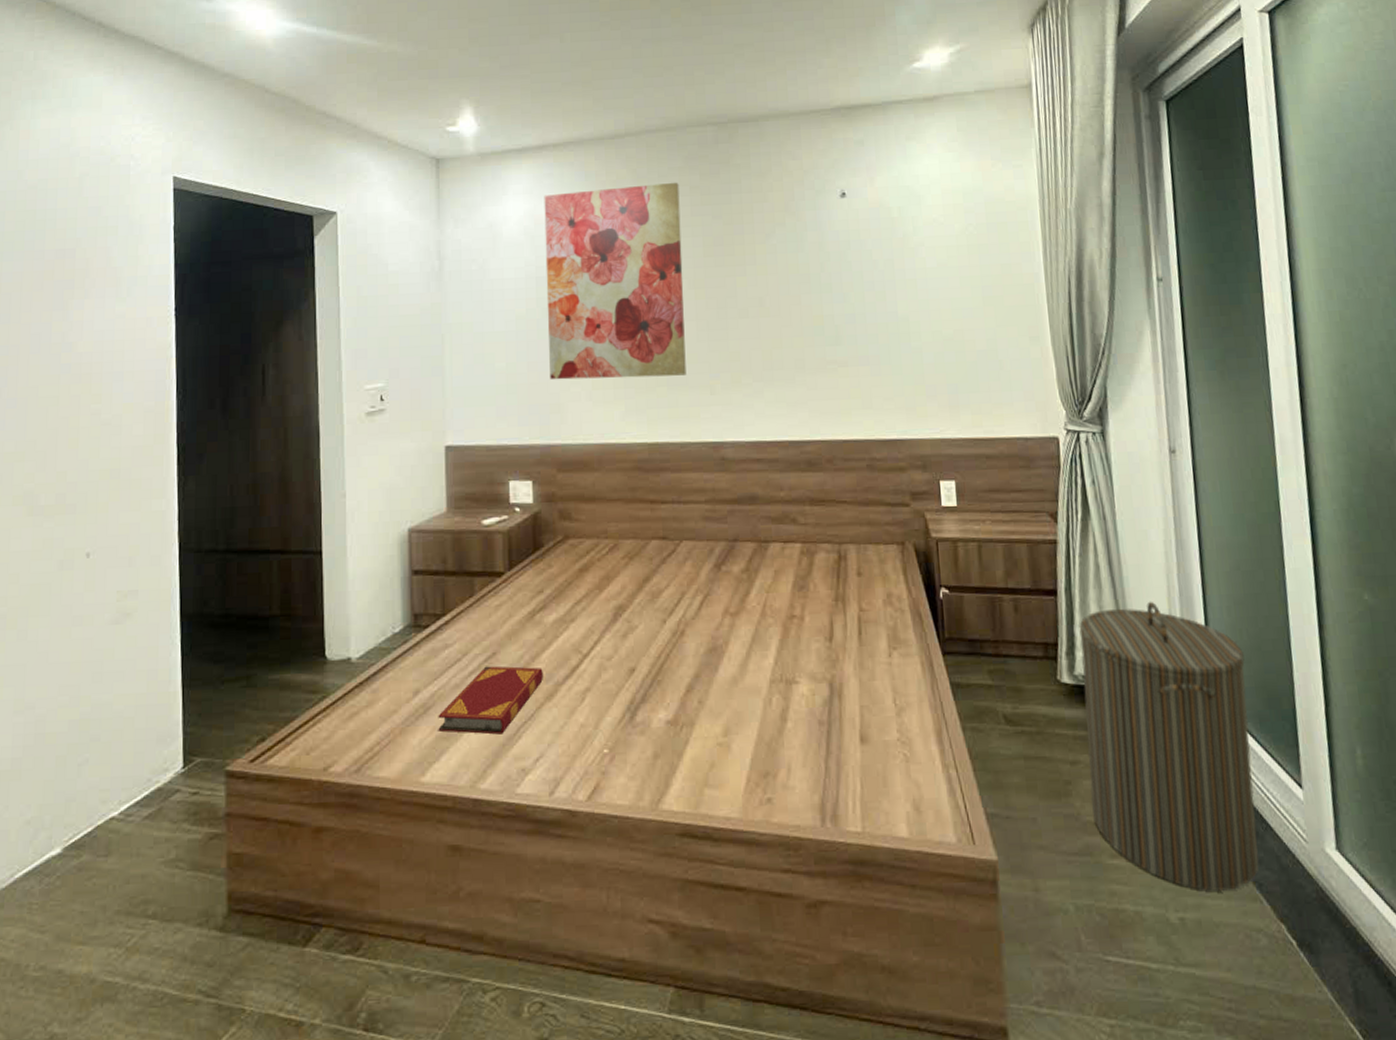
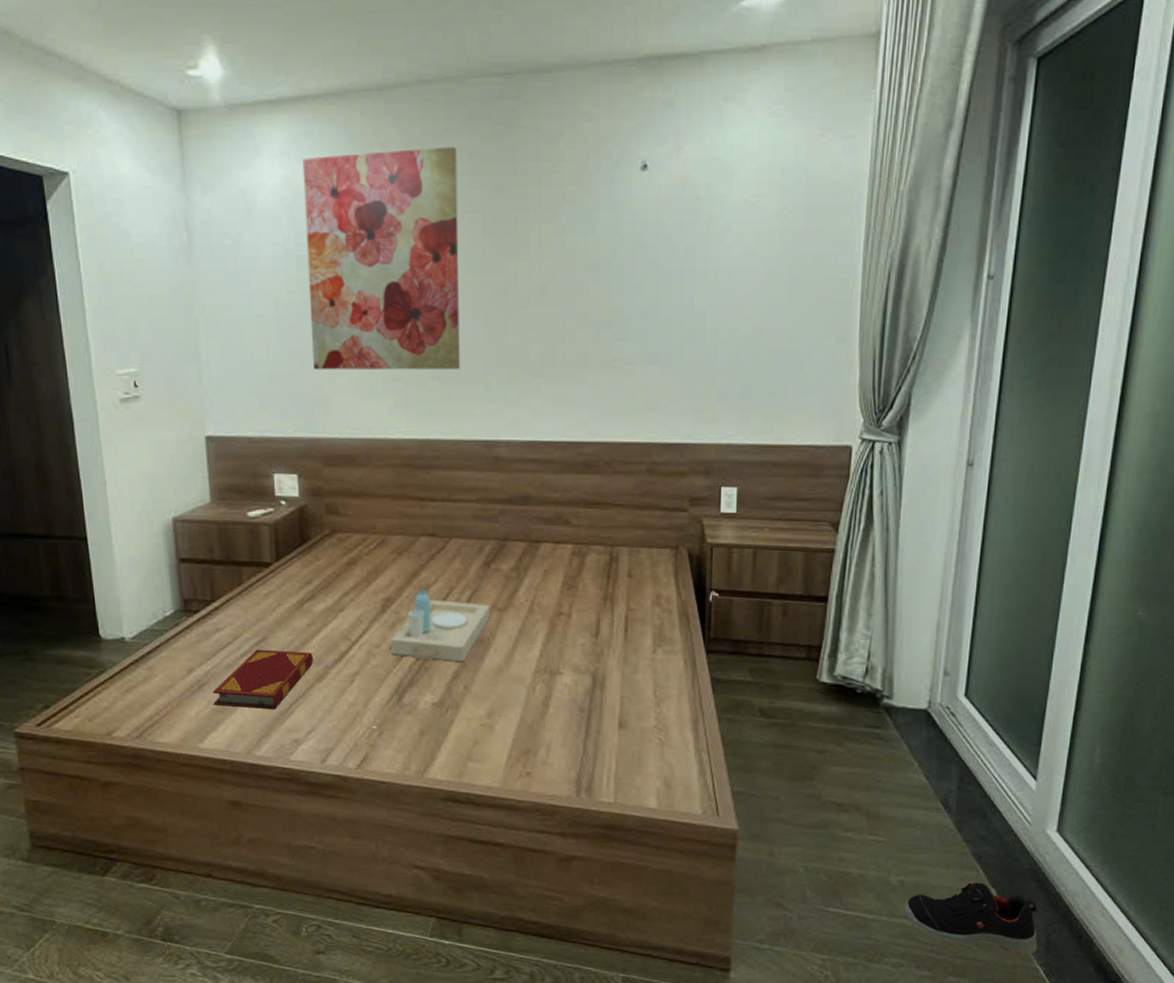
serving tray: none [623,594,723,674] -> present [391,589,491,662]
laundry hamper: present [1079,601,1259,891] -> none [833,610,1005,861]
shoe: none [1190,917,1346,1010] -> present [904,882,1038,955]

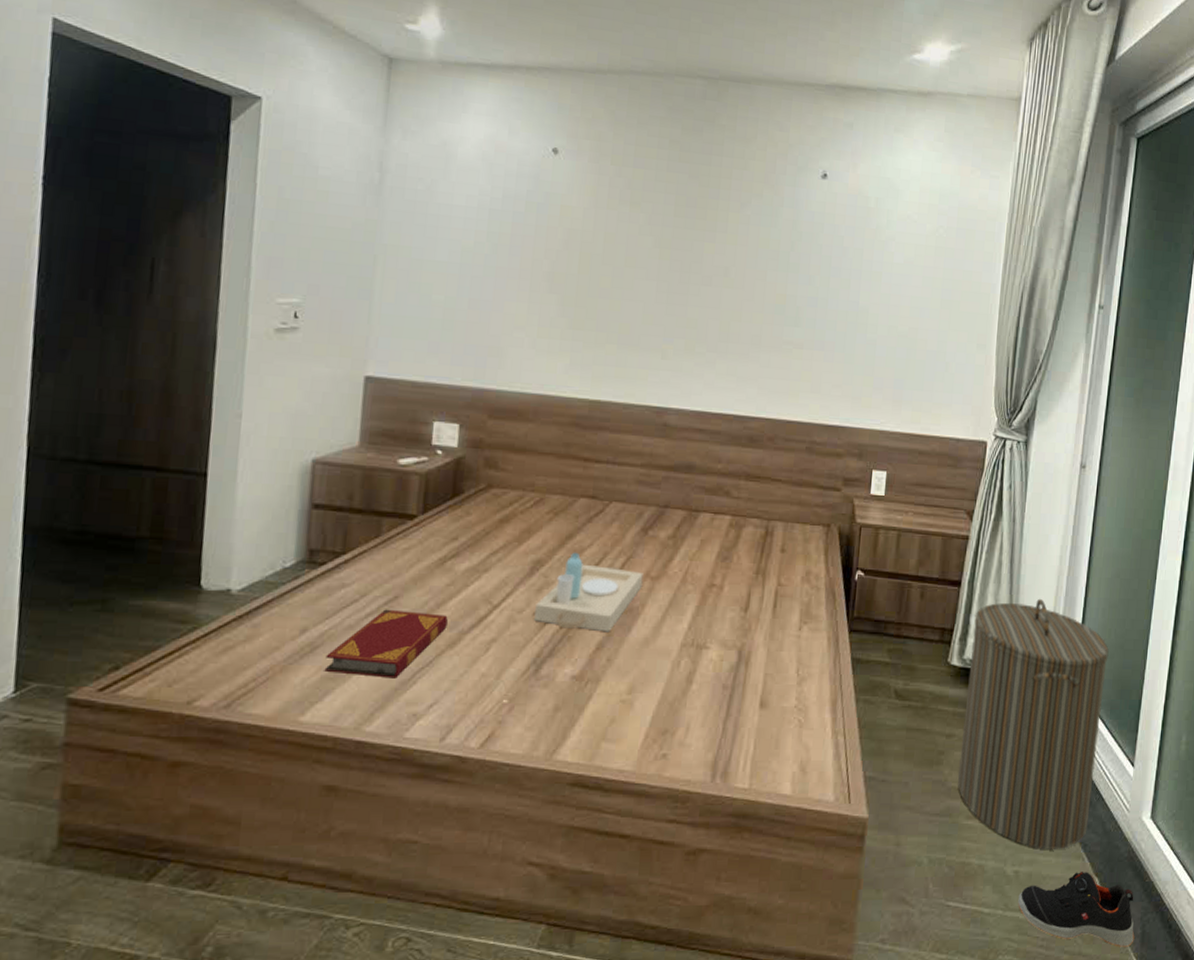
wall art: present [302,146,460,371] -> none [492,121,658,336]
laundry hamper: none [833,610,1005,861] -> present [958,598,1109,849]

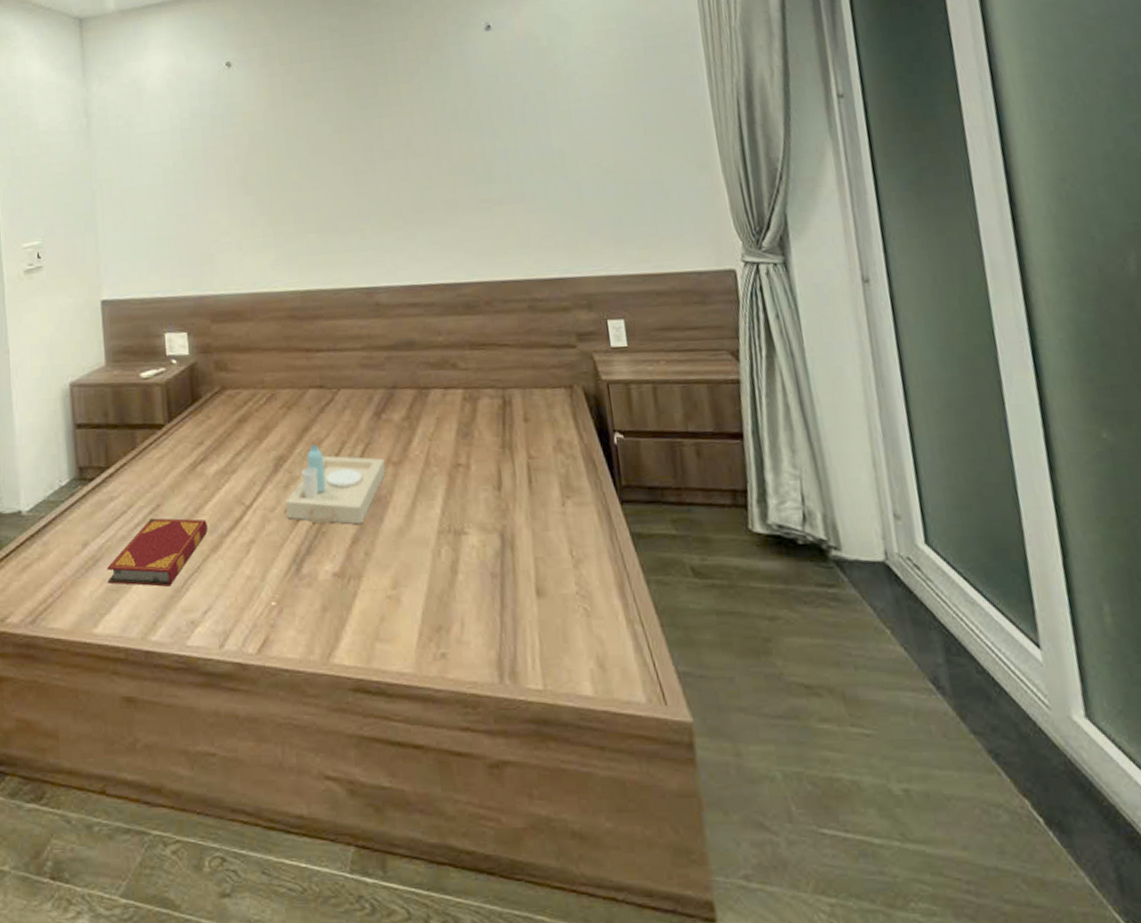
laundry hamper: present [958,598,1109,849] -> none [770,443,994,761]
shoe: present [1018,872,1135,947] -> none [917,791,1108,897]

